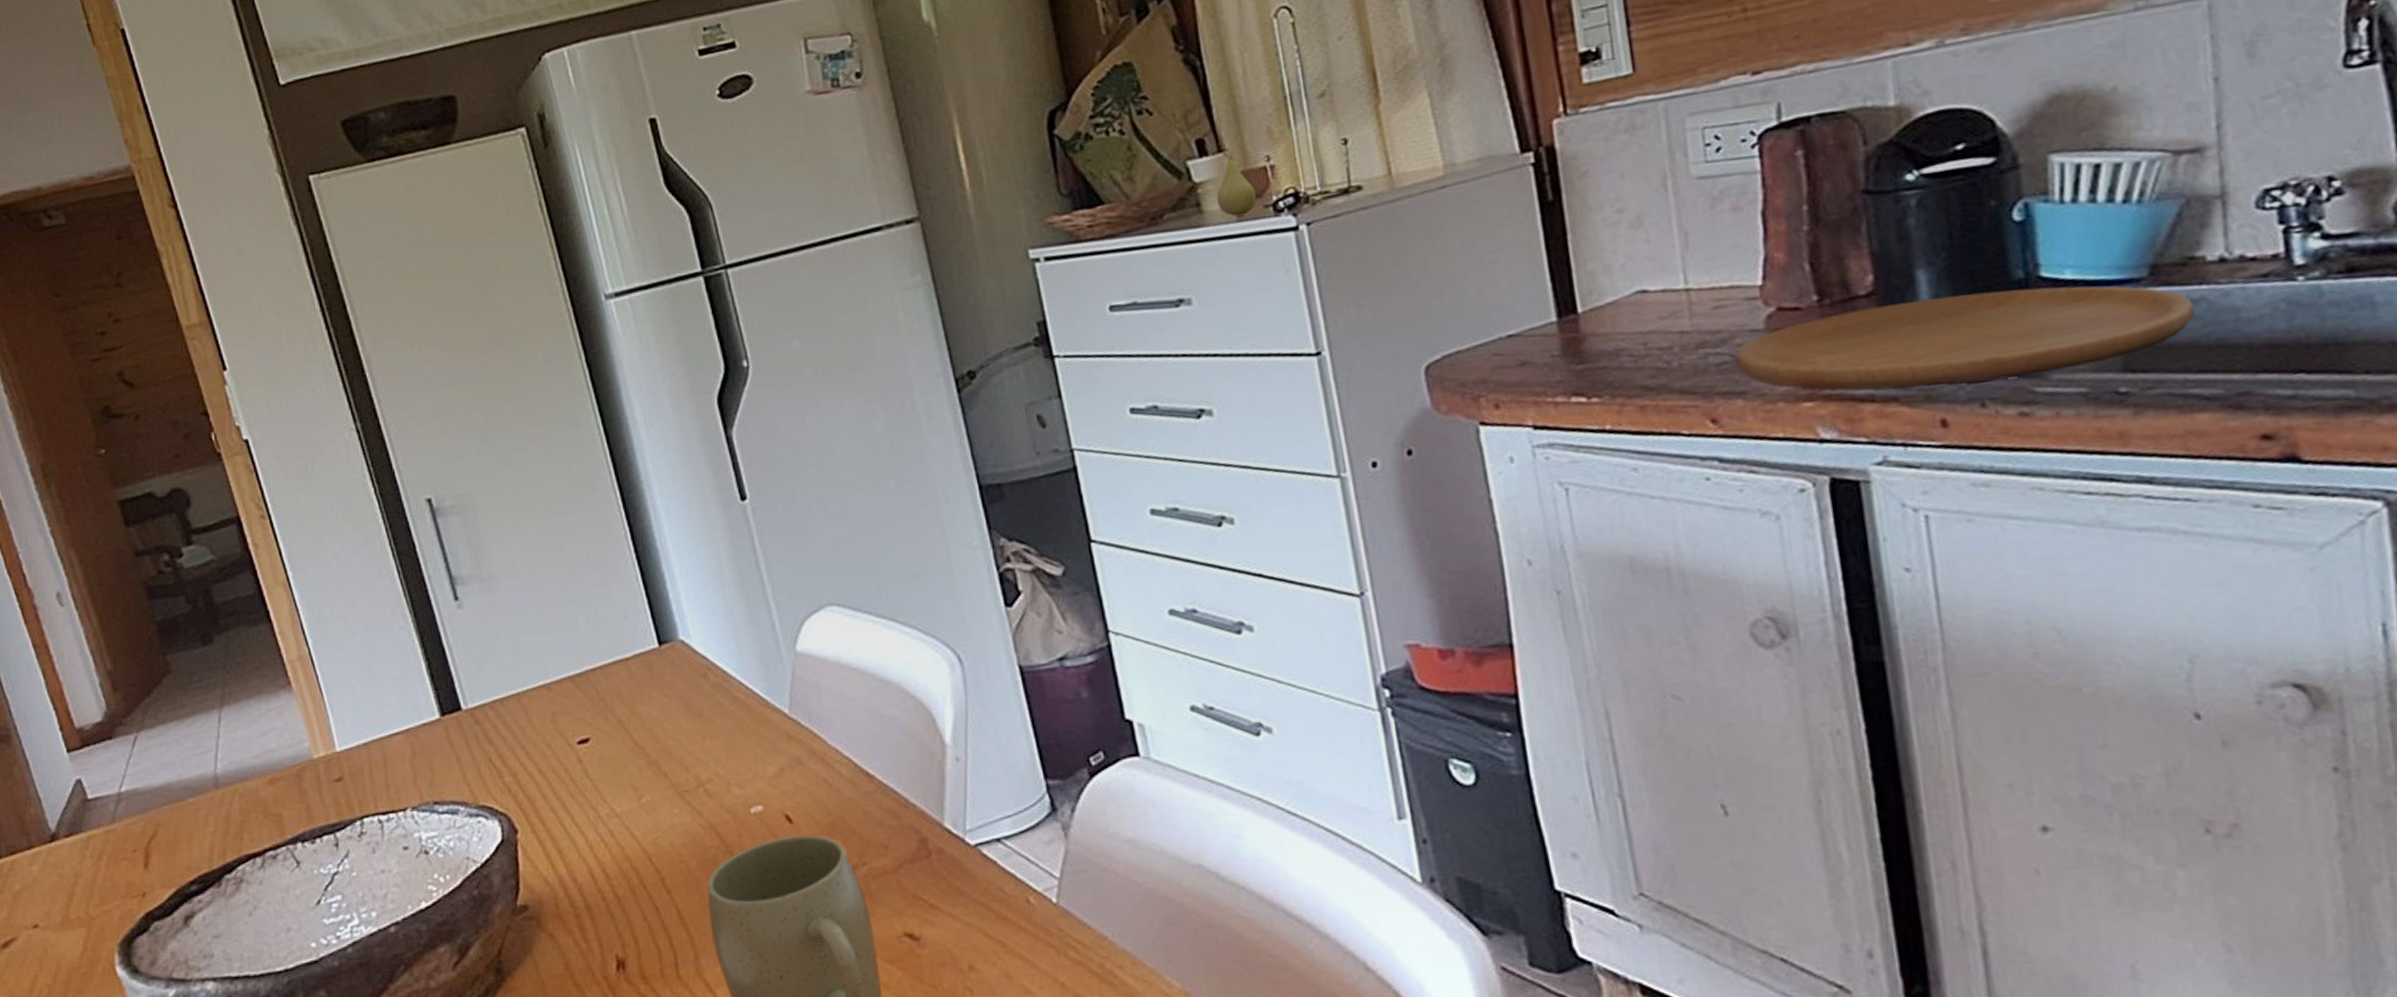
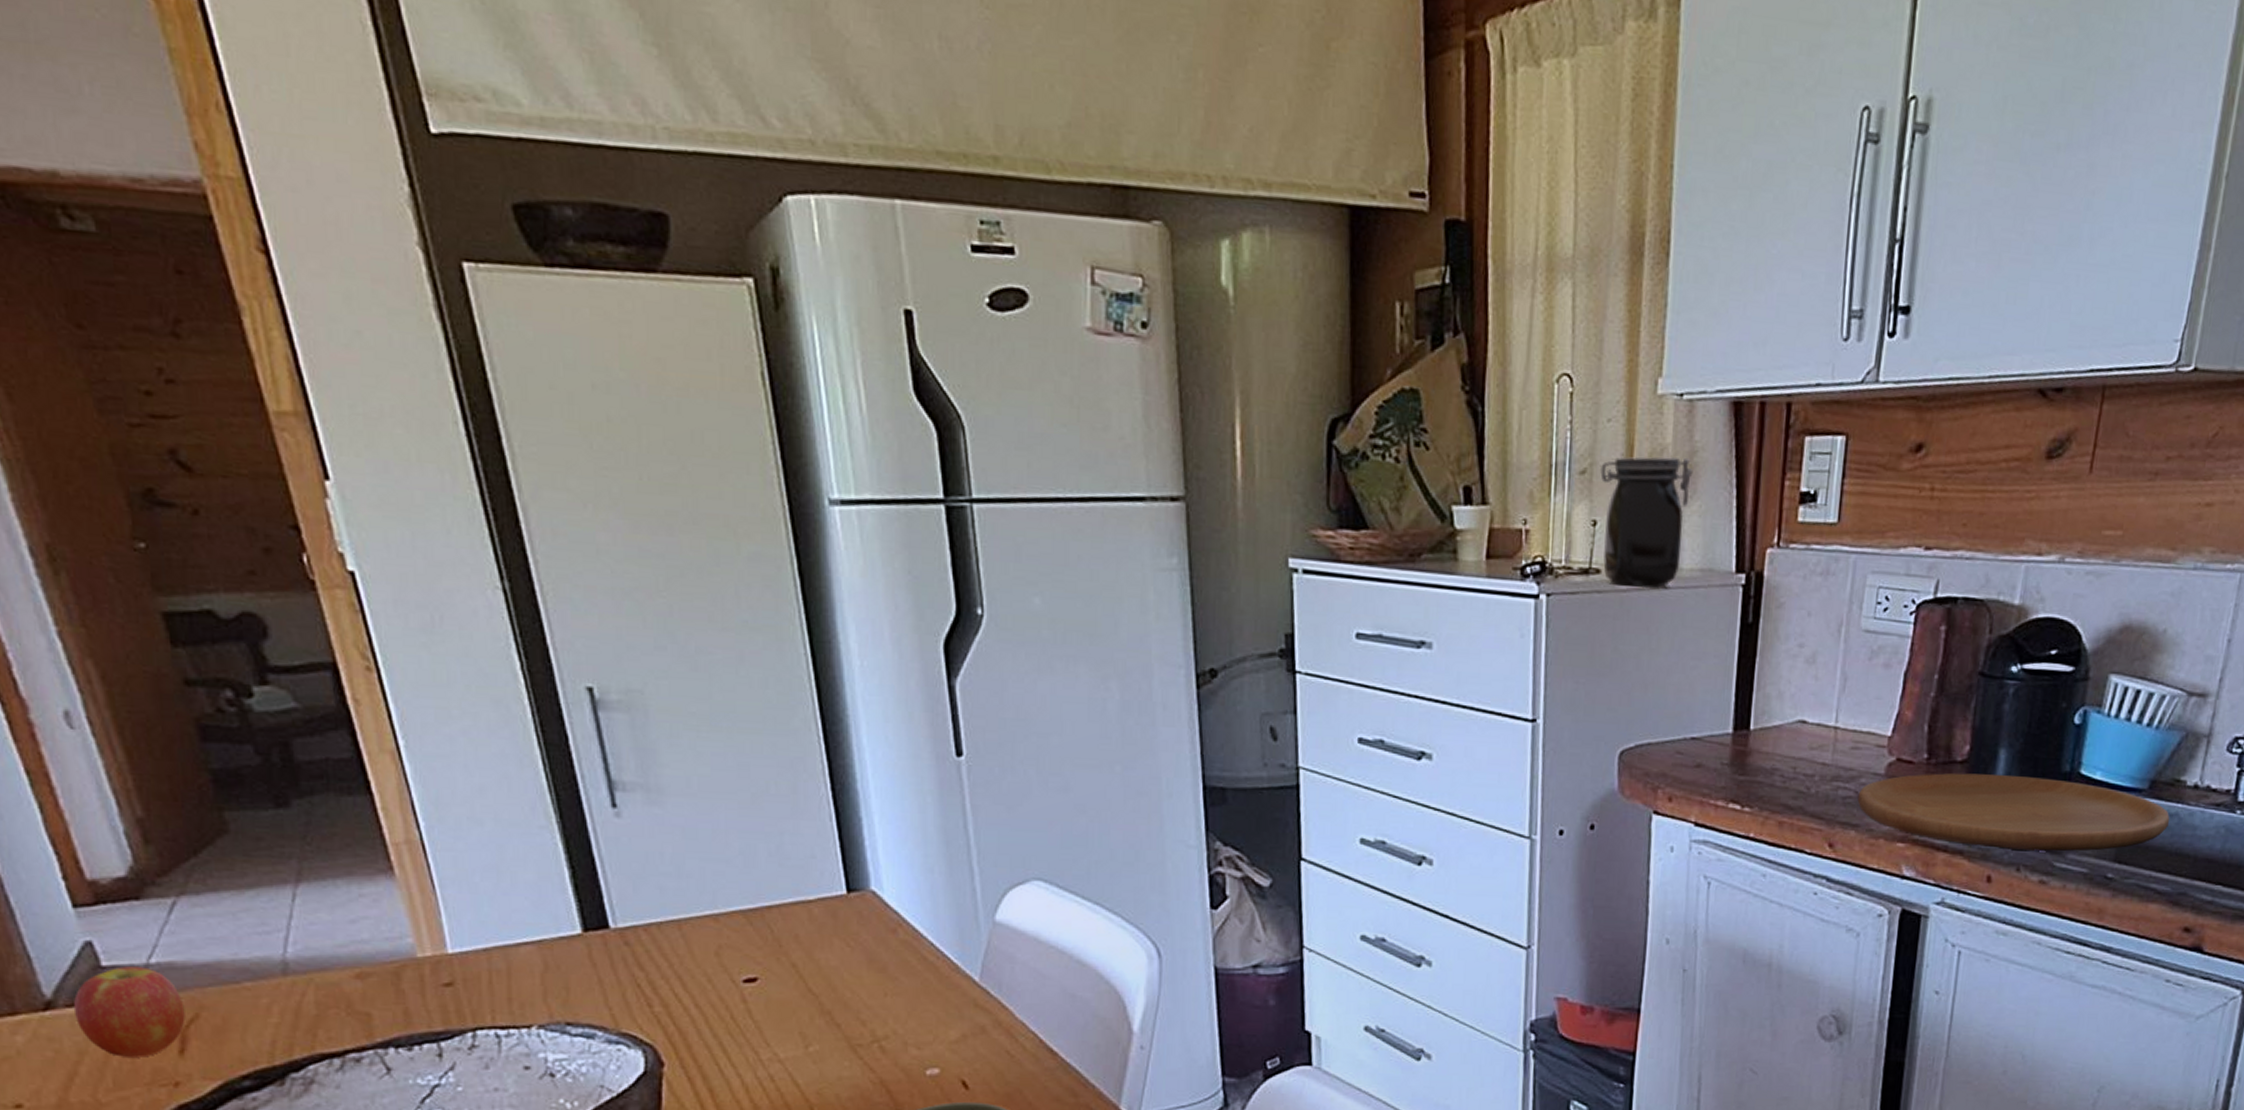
fruit: none [70,795,148,876] -> present [74,965,186,1059]
fruit: present [1216,152,1257,217] -> none [1472,505,1508,573]
jar: none [1340,52,1453,199] -> present [1600,456,1693,588]

